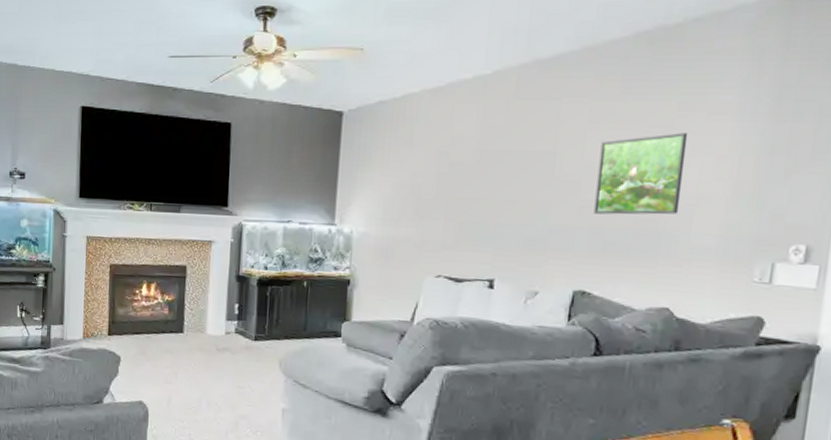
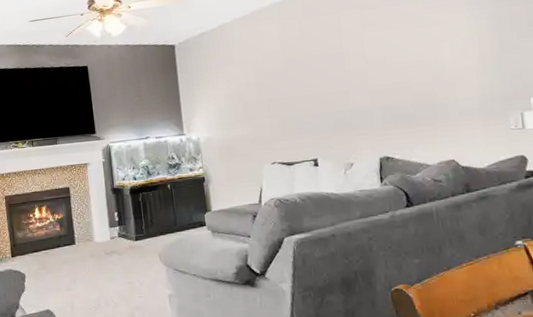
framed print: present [594,133,689,215] -> none [375,24,444,95]

